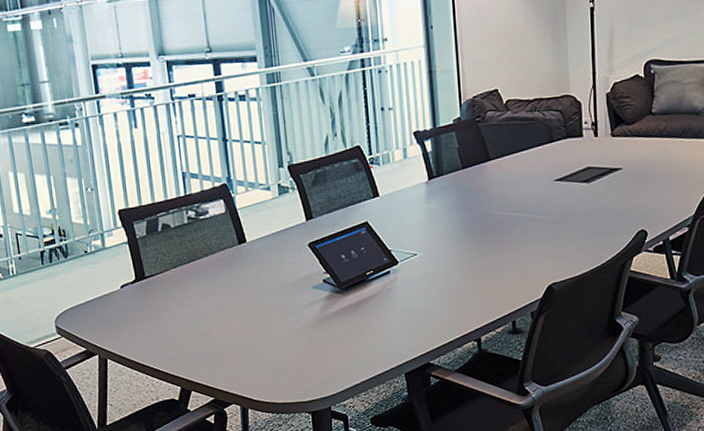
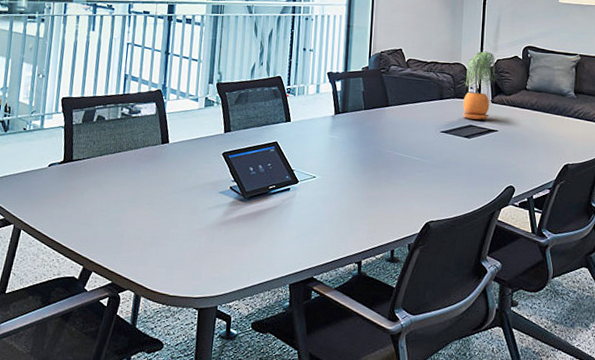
potted plant: none [577,75,614,160] -> present [462,51,496,120]

